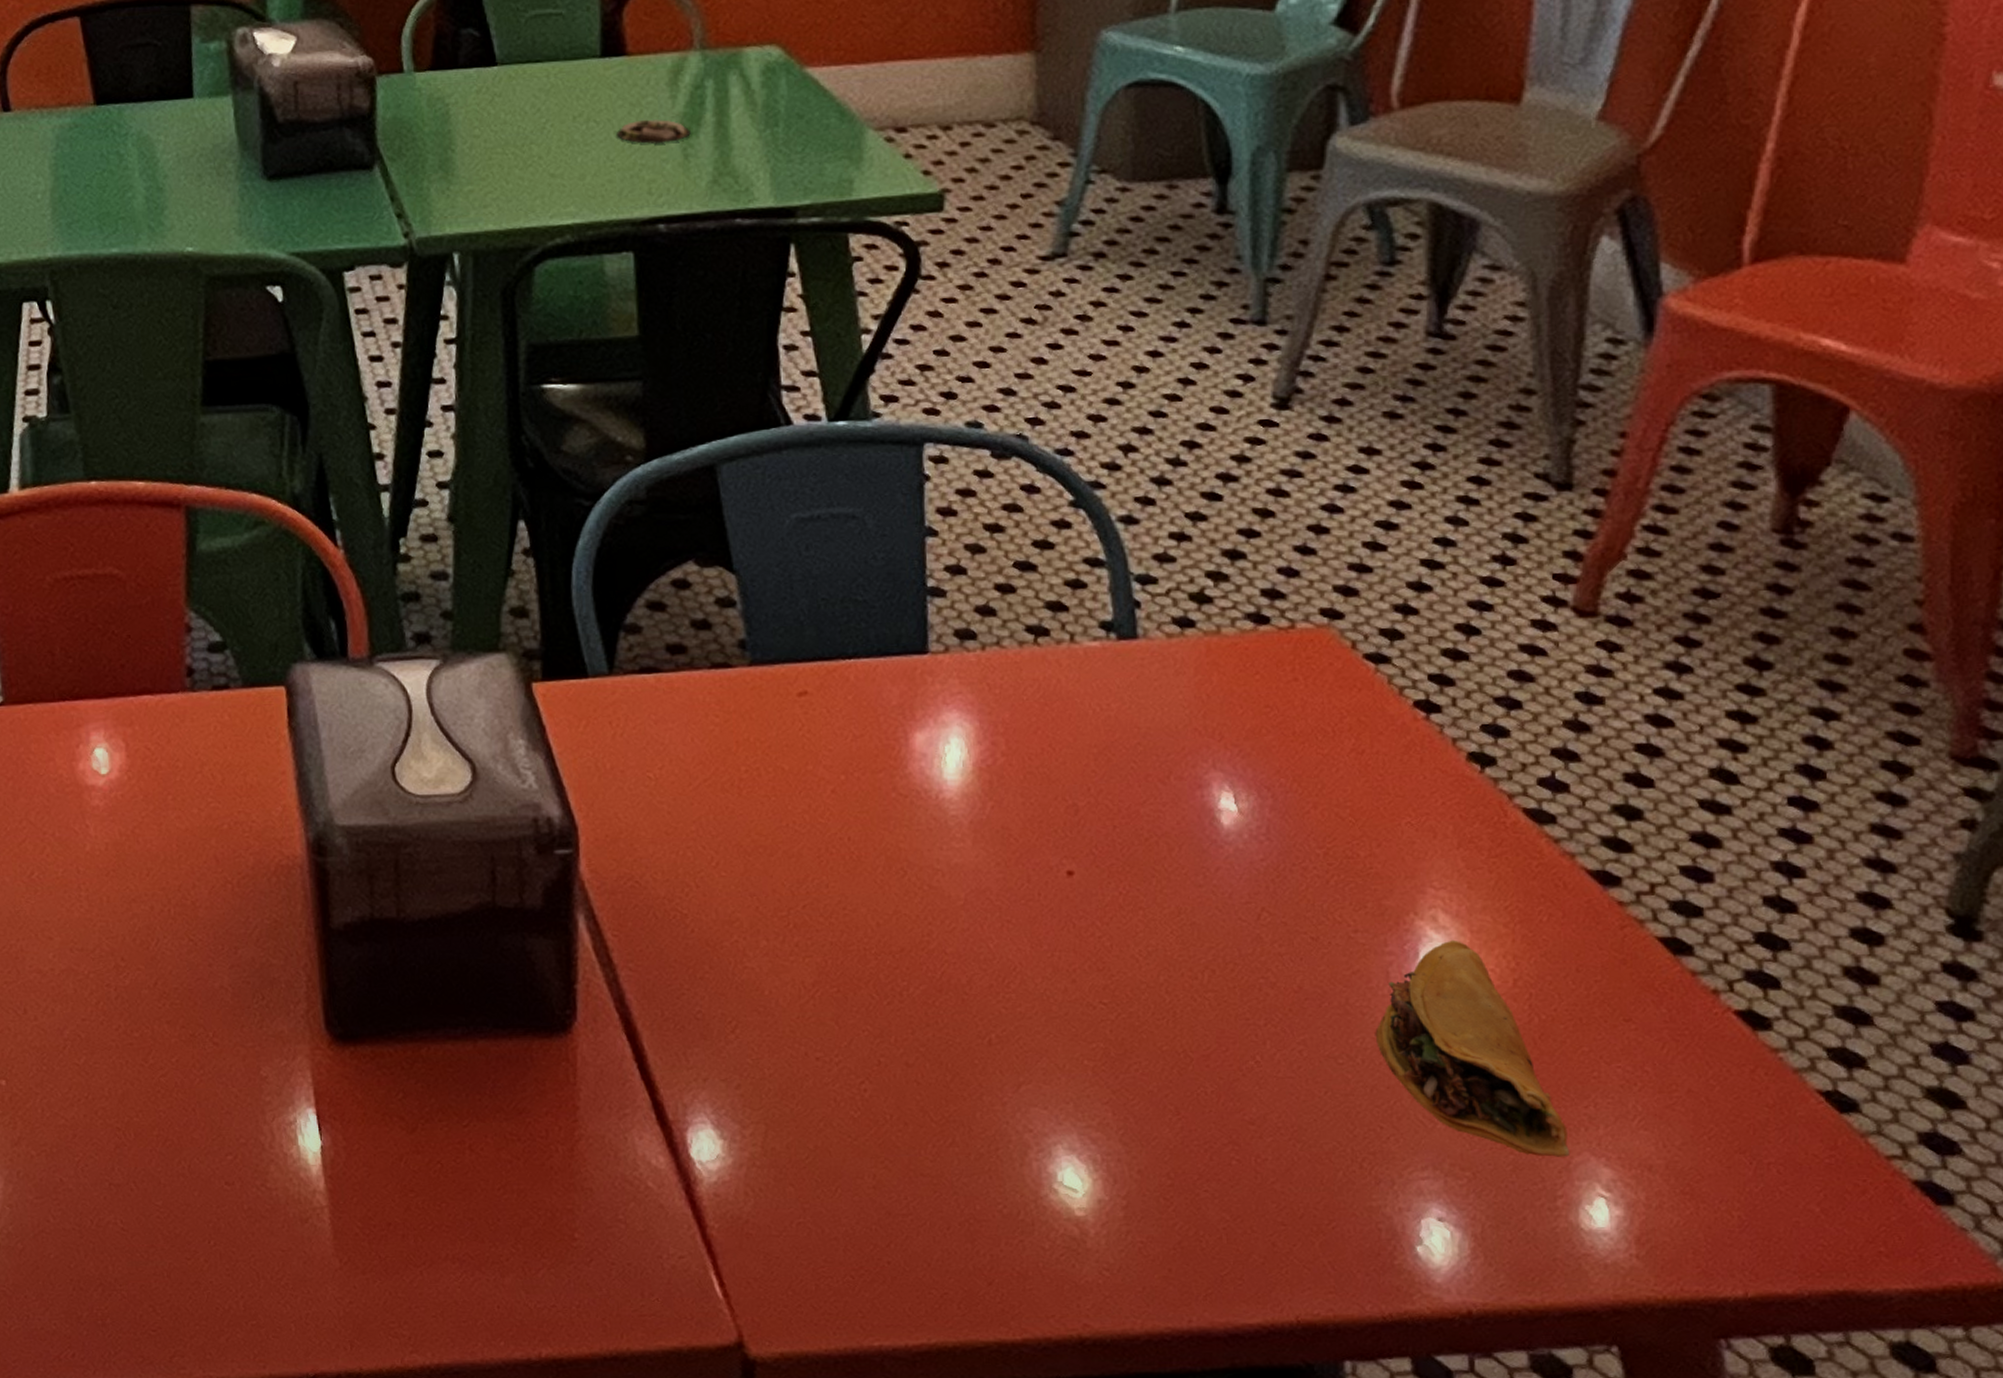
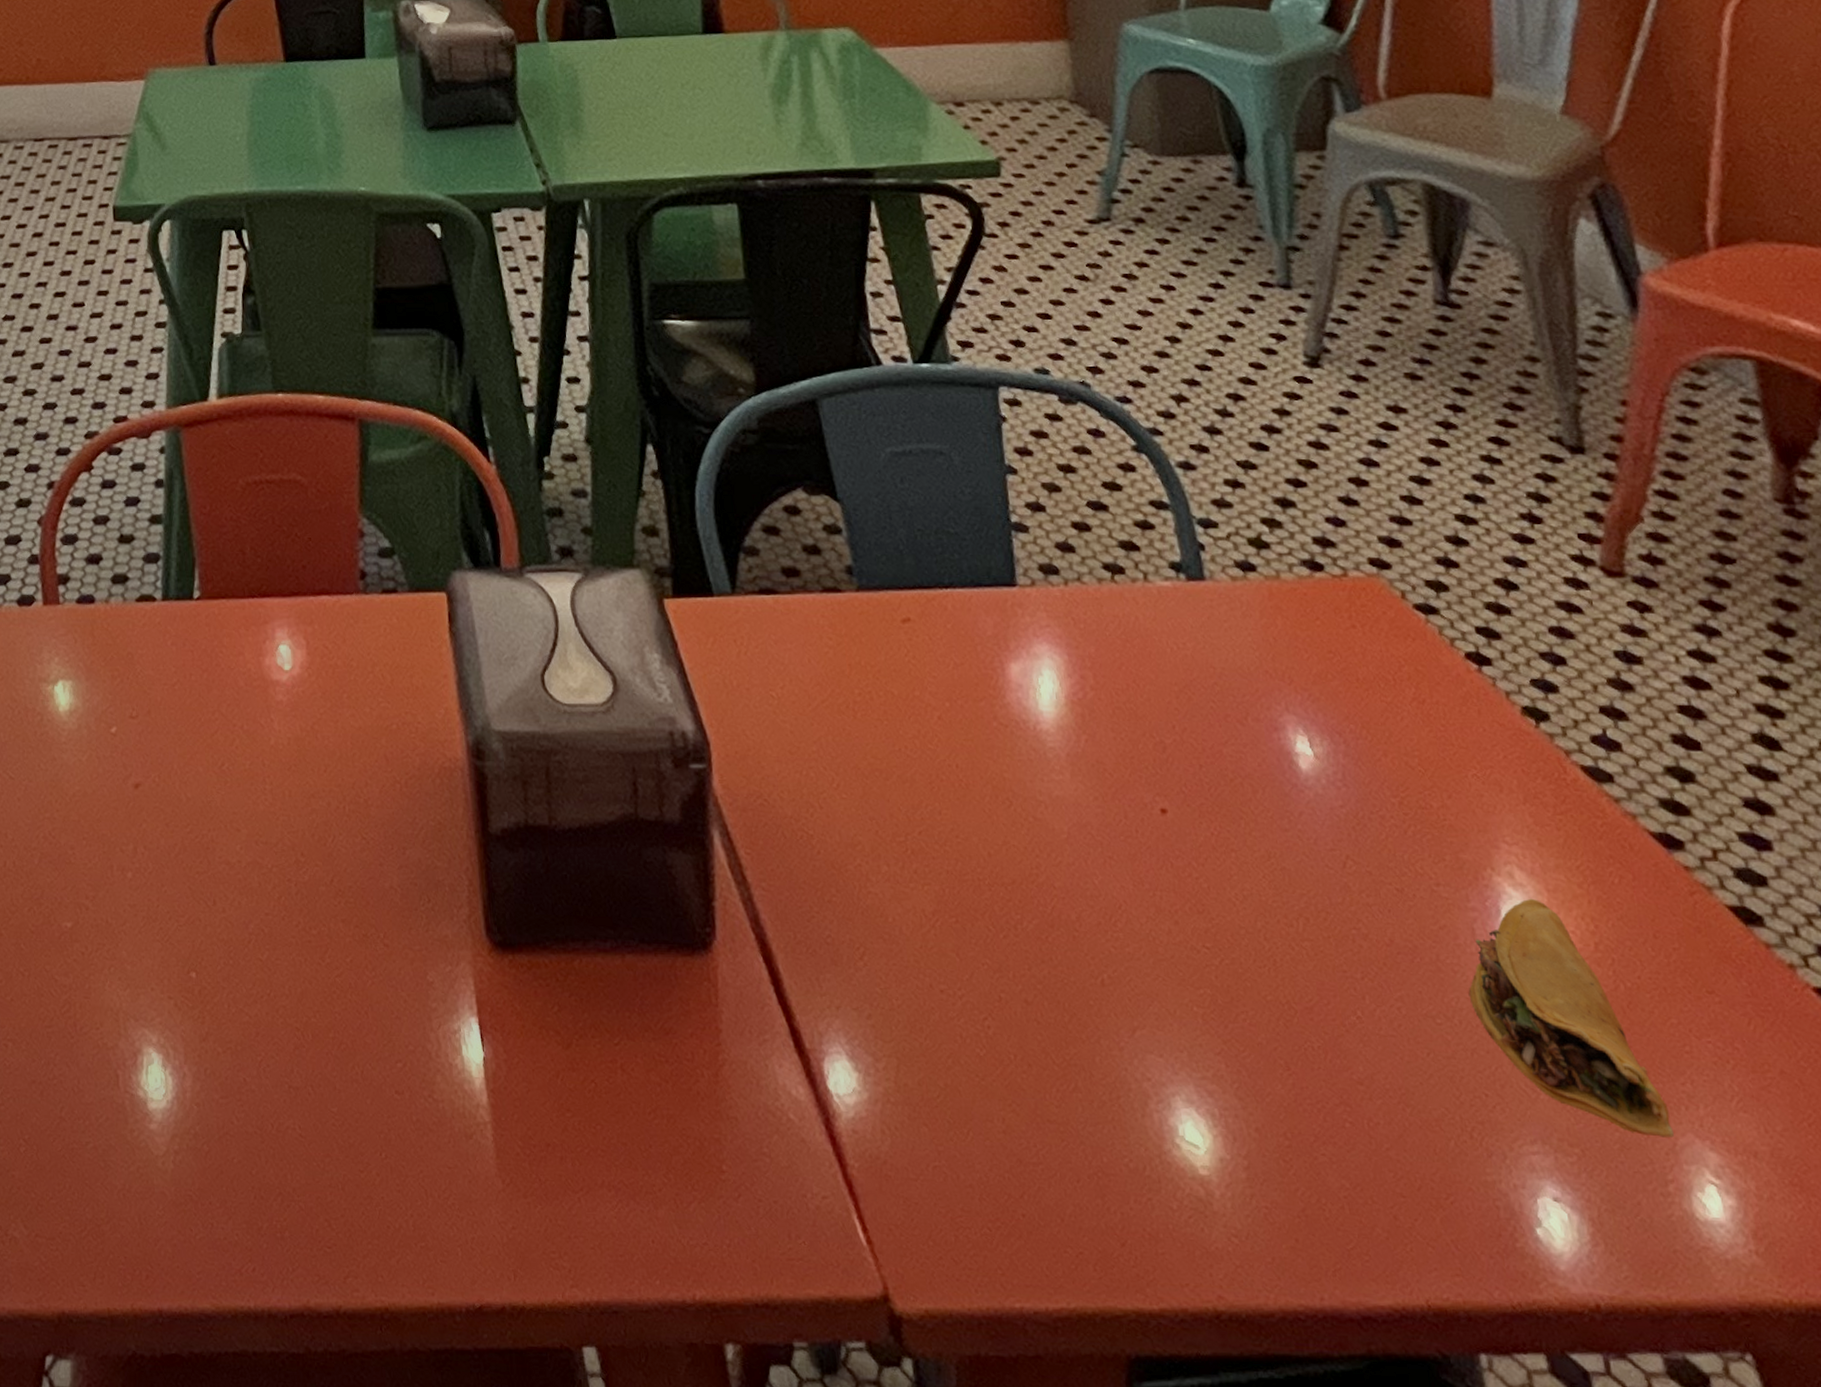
taco: present [617,119,691,145] -> none [719,88,781,110]

